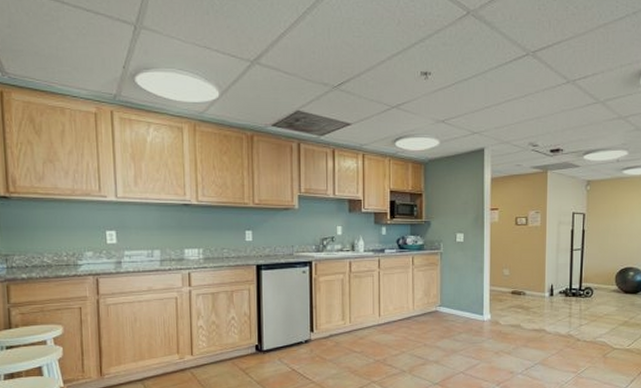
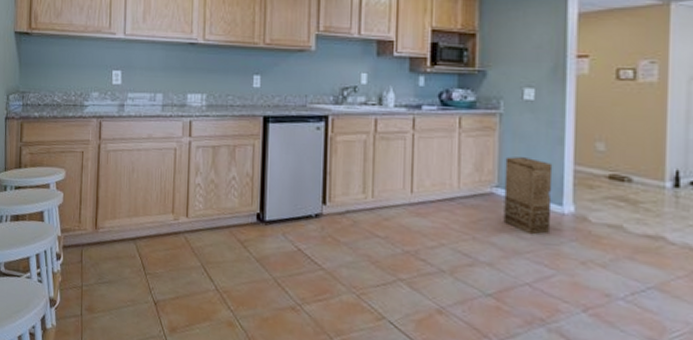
cardboard box: none [445,283,477,338] -> present [503,156,553,235]

